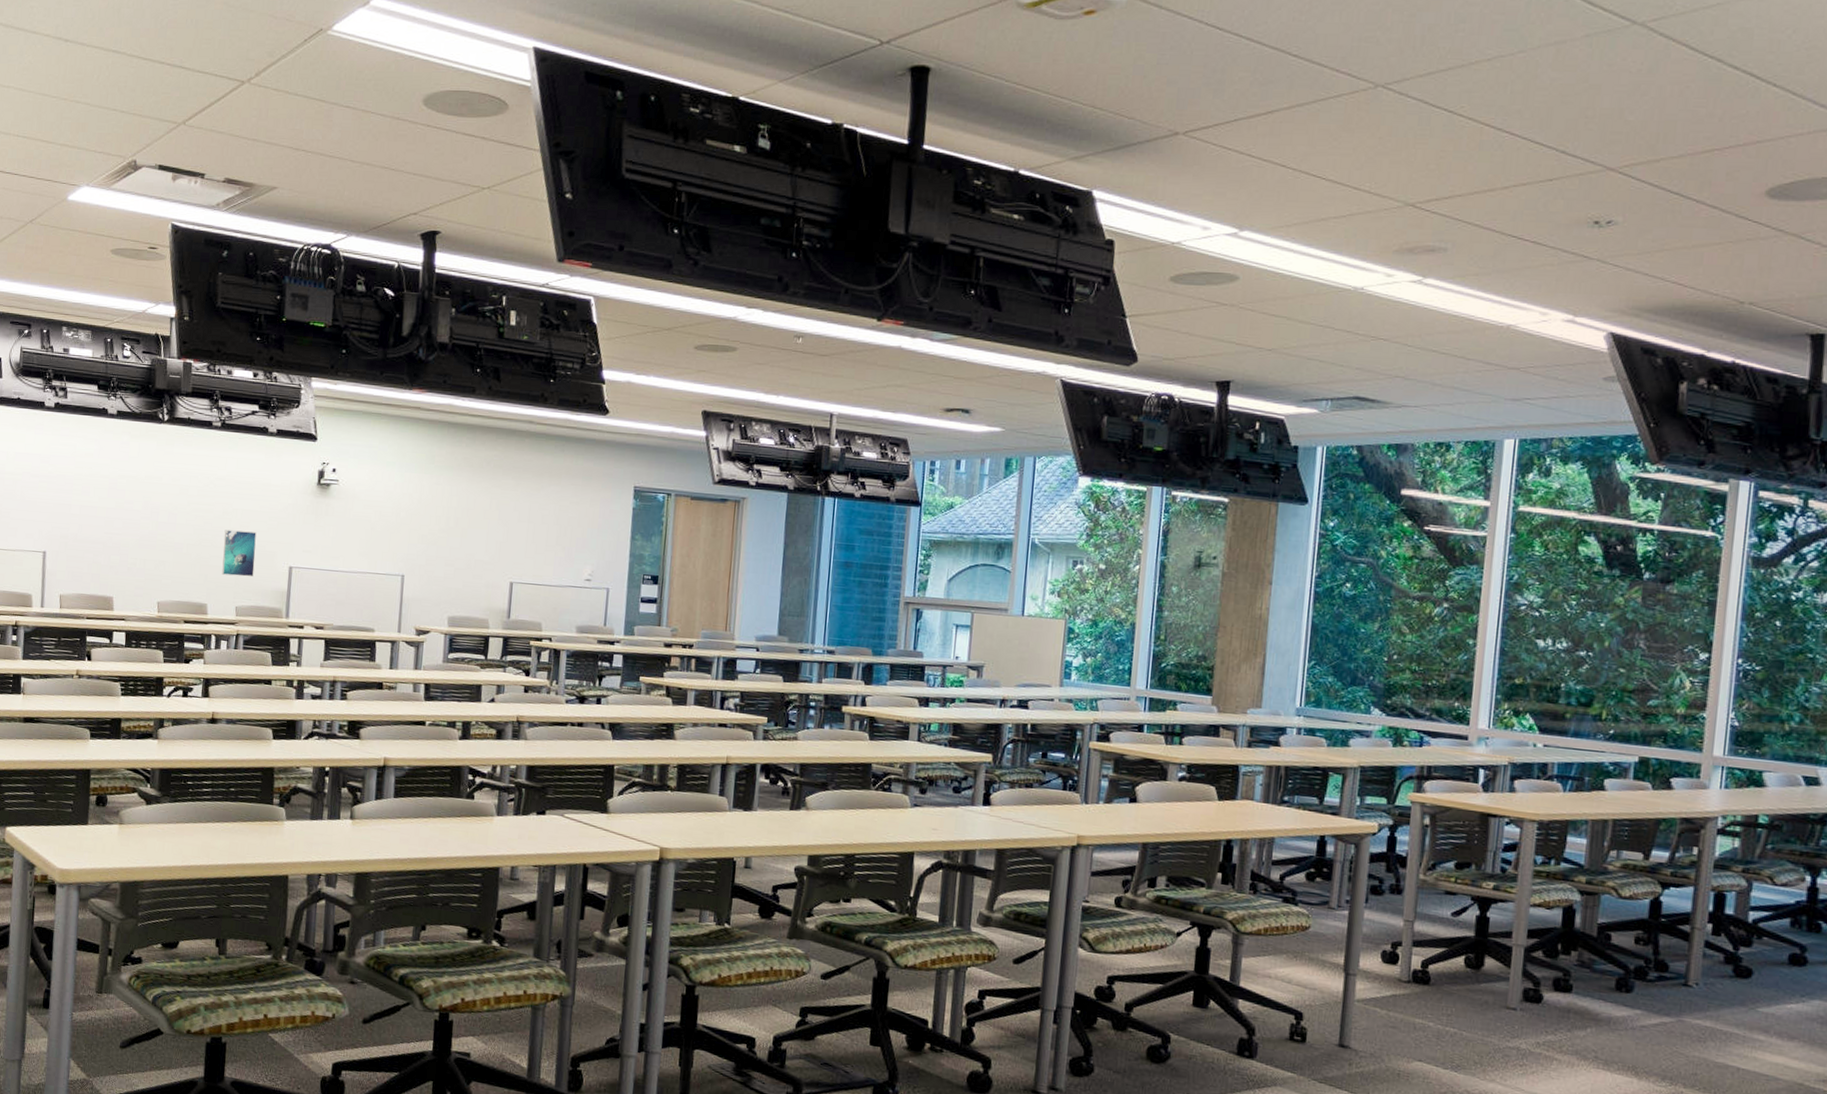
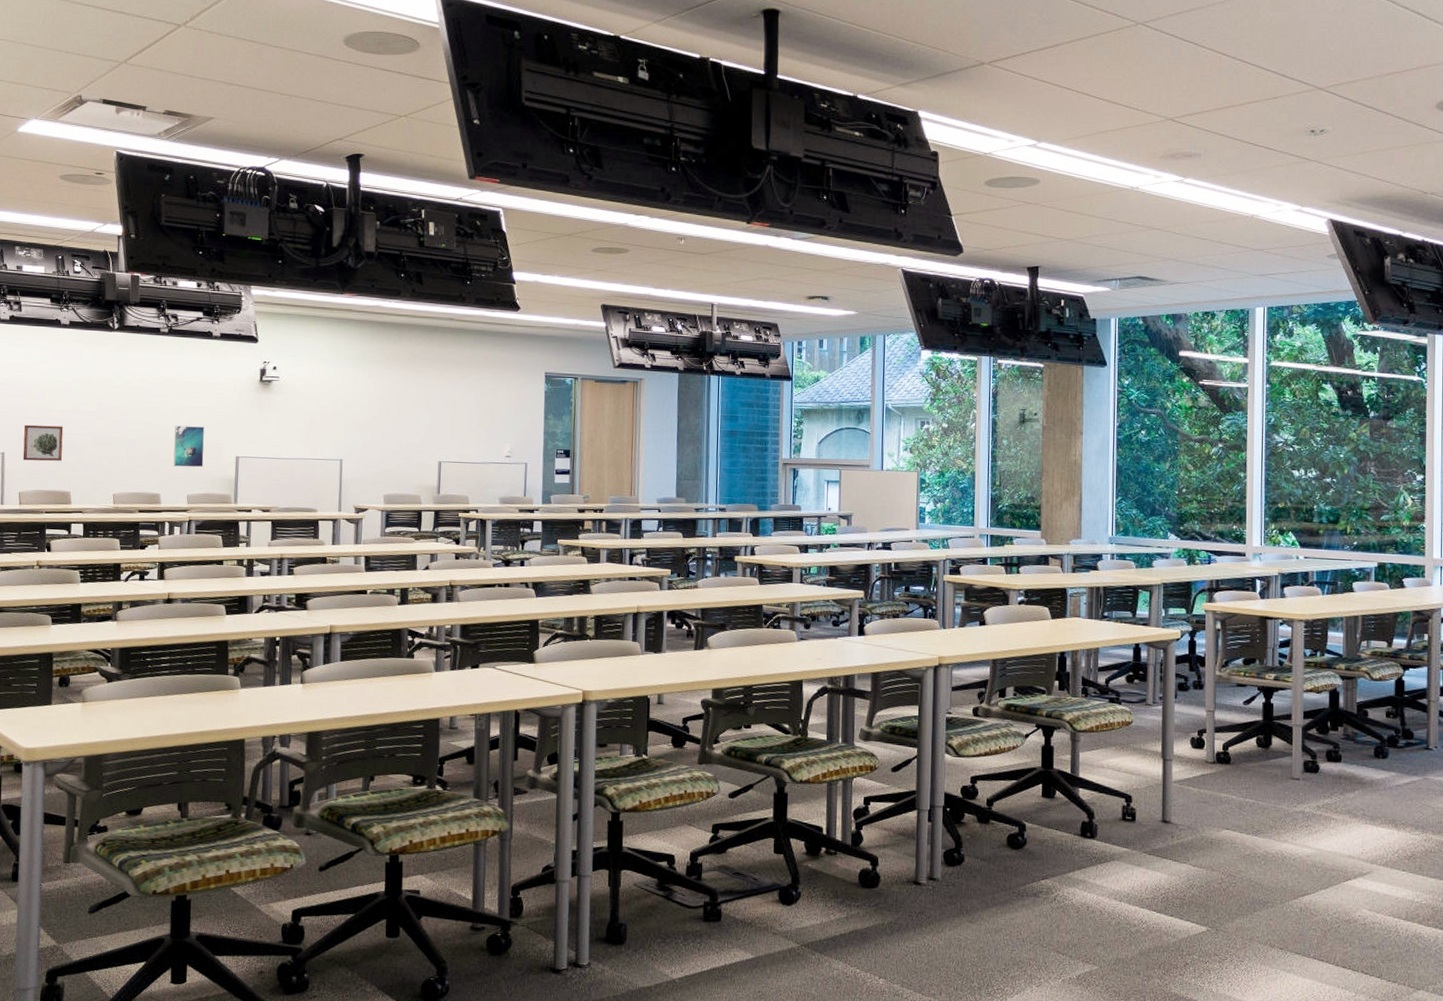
wall art: none [64,522,108,563] -> present [22,424,64,462]

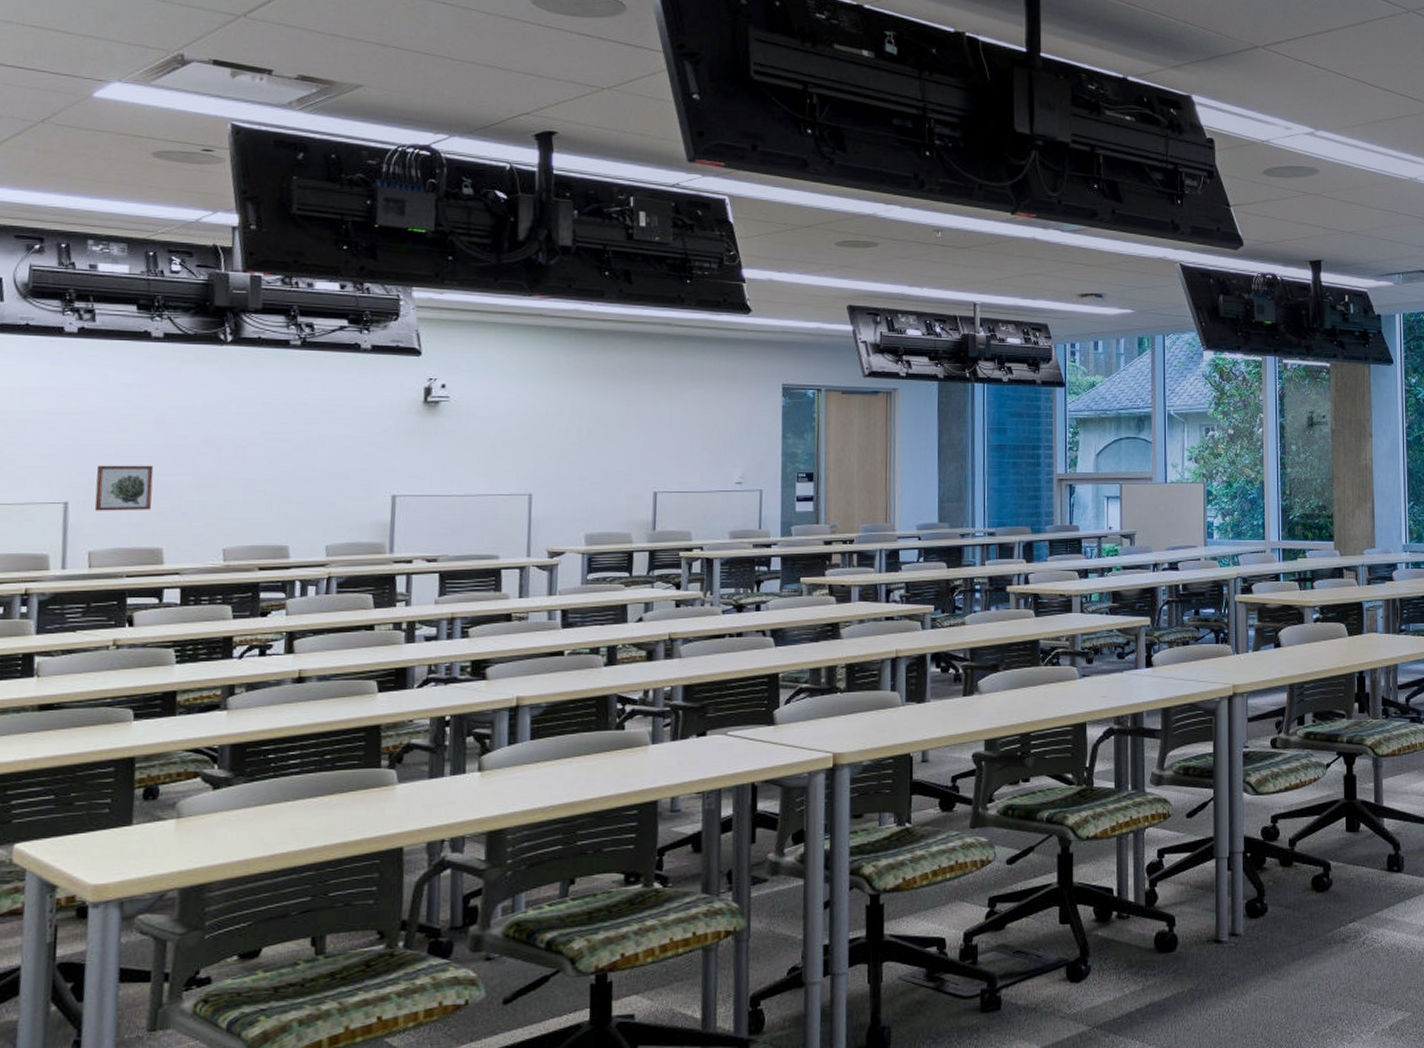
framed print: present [173,425,205,468] -> none [306,460,350,511]

